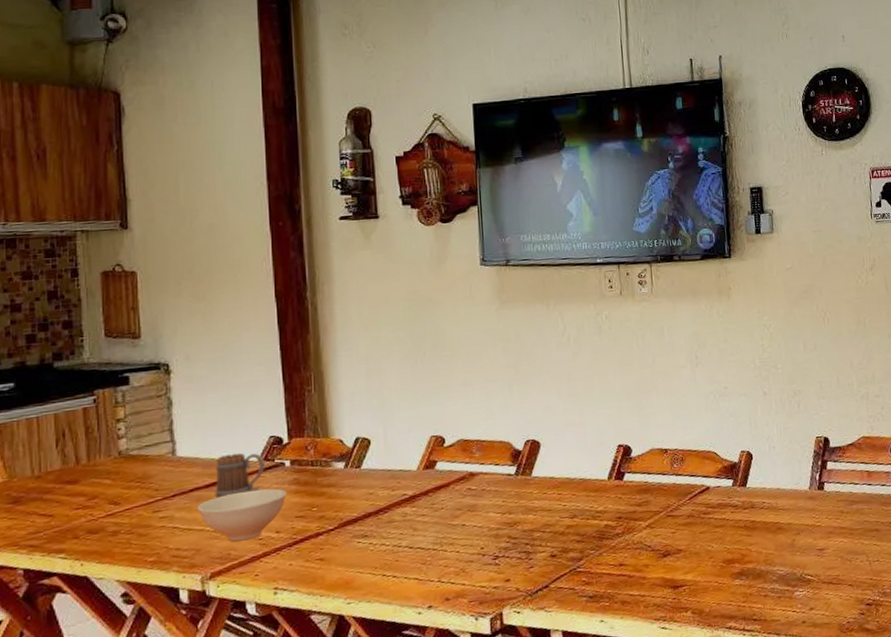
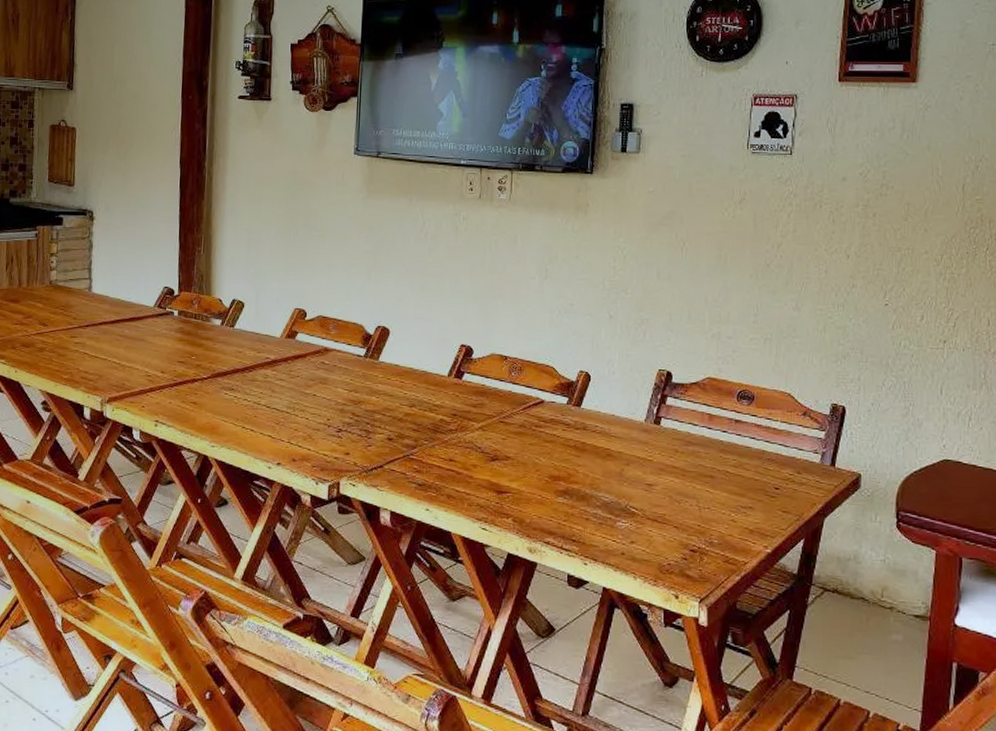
bowl: present [196,488,287,542] -> none [103,331,173,375]
beer mug: present [215,453,265,499] -> none [117,297,158,334]

